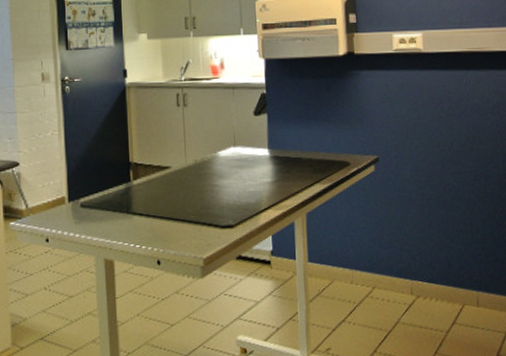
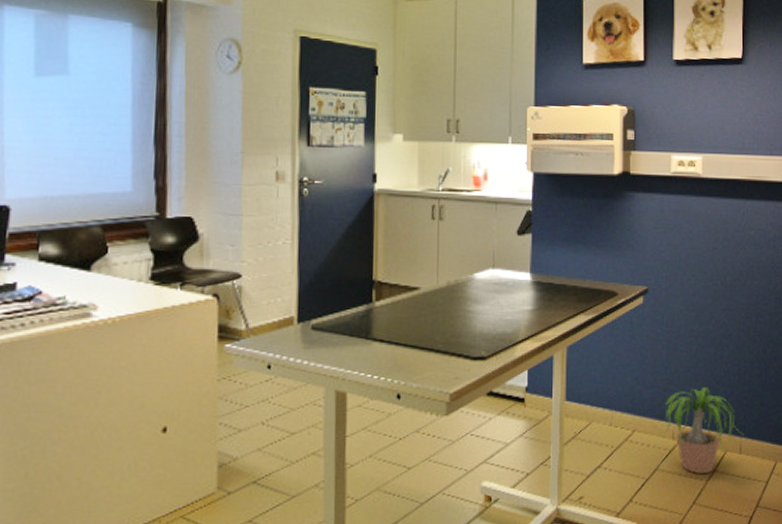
potted plant: none [395,245,480,326] -> present [656,386,744,474]

